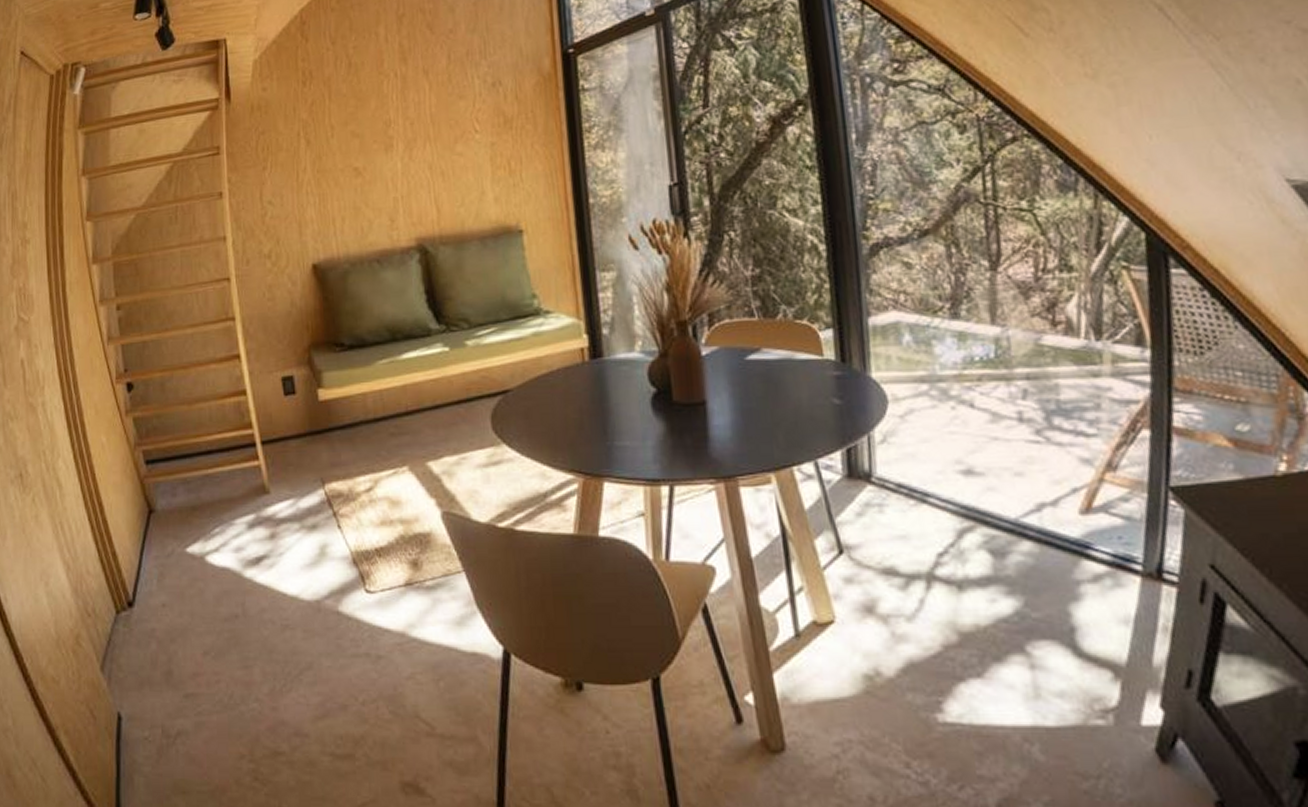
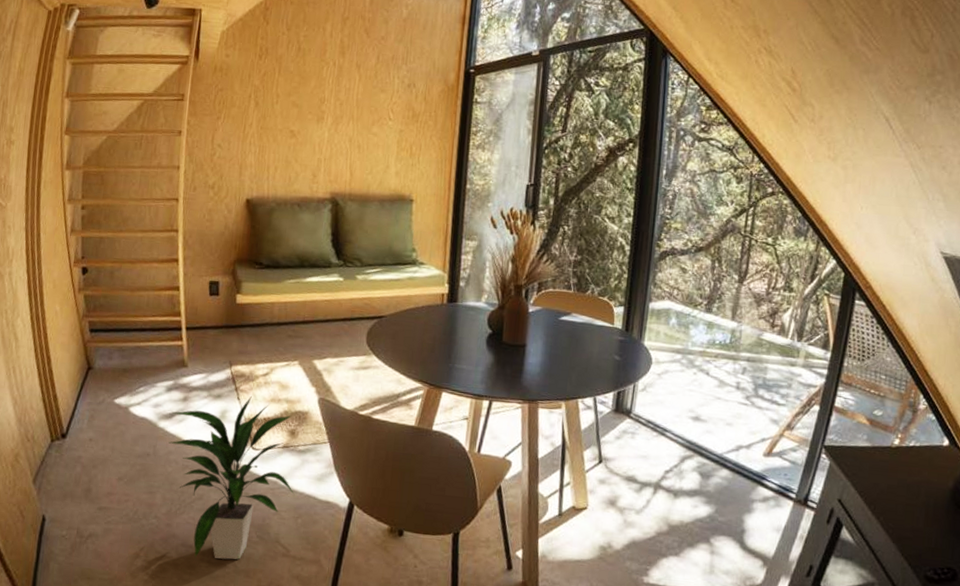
indoor plant: none [258,520,430,749] -> present [168,395,295,560]

